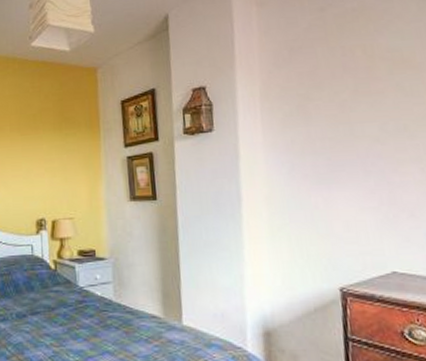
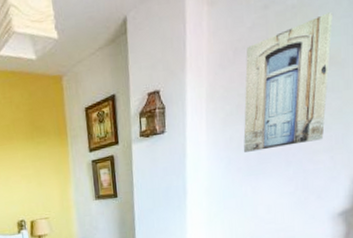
wall art: none [303,16,409,158] -> present [243,12,333,152]

